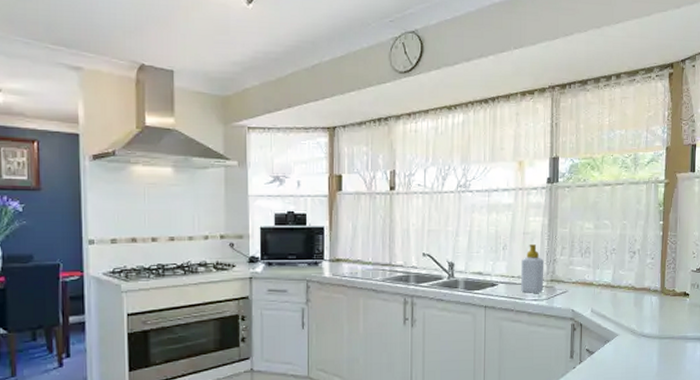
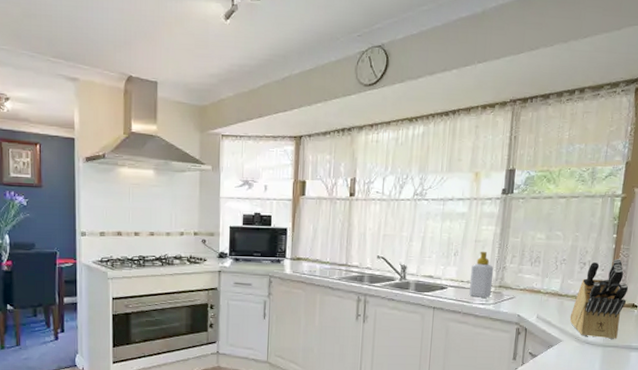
knife block: none [624,246,679,330] -> present [570,259,629,339]

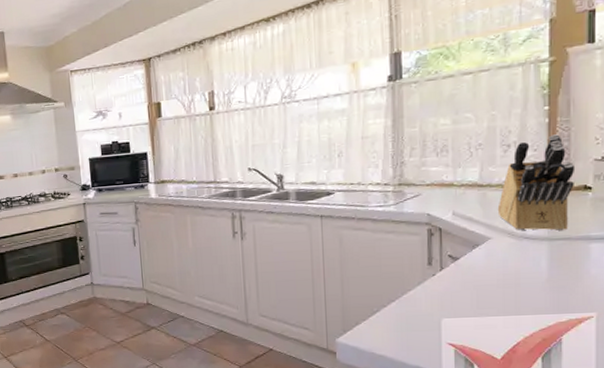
soap bottle: present [469,251,494,298] -> none [361,147,390,200]

